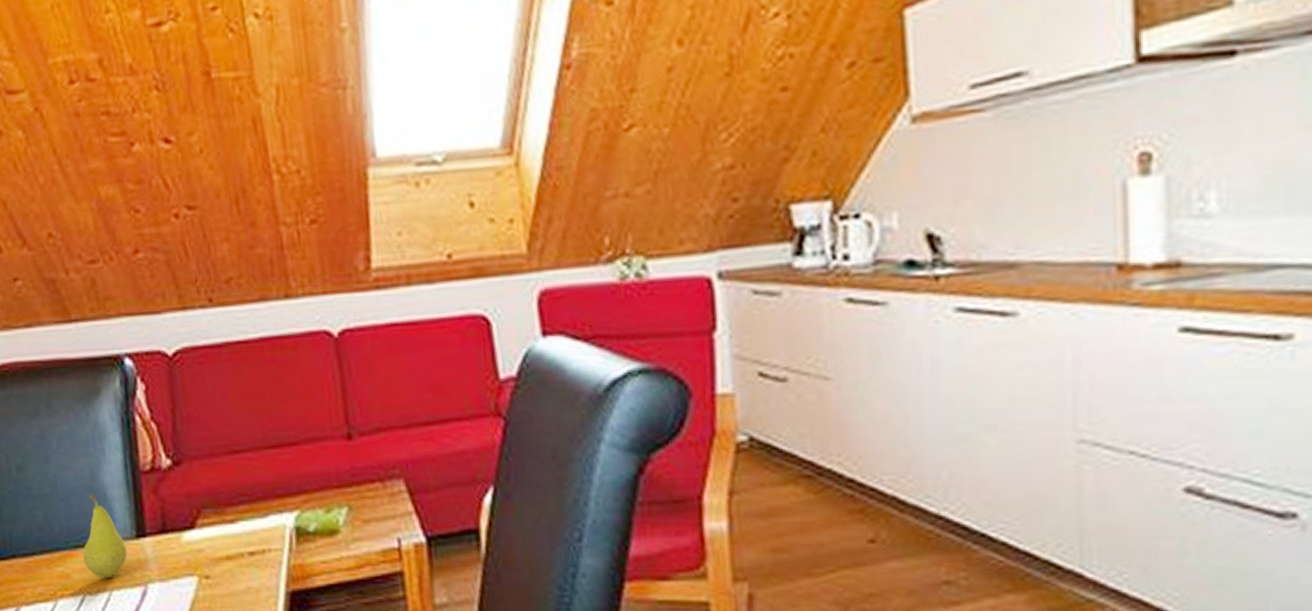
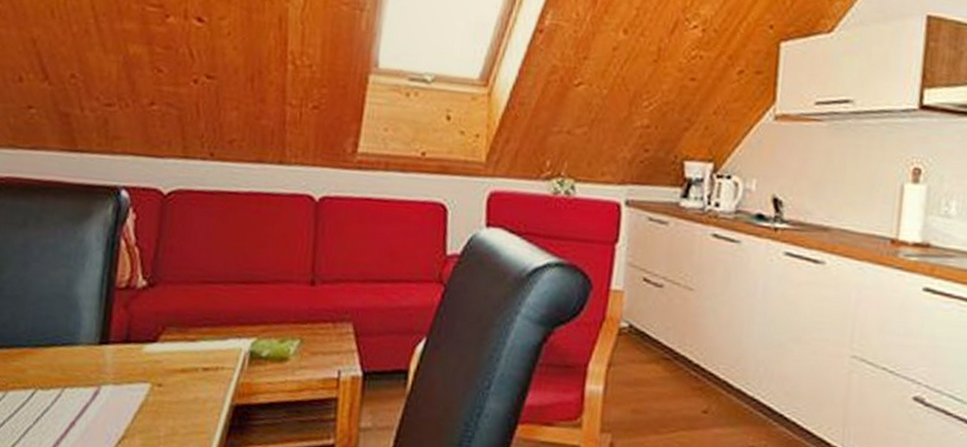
fruit: present [83,494,127,578] -> none [42,301,88,377]

